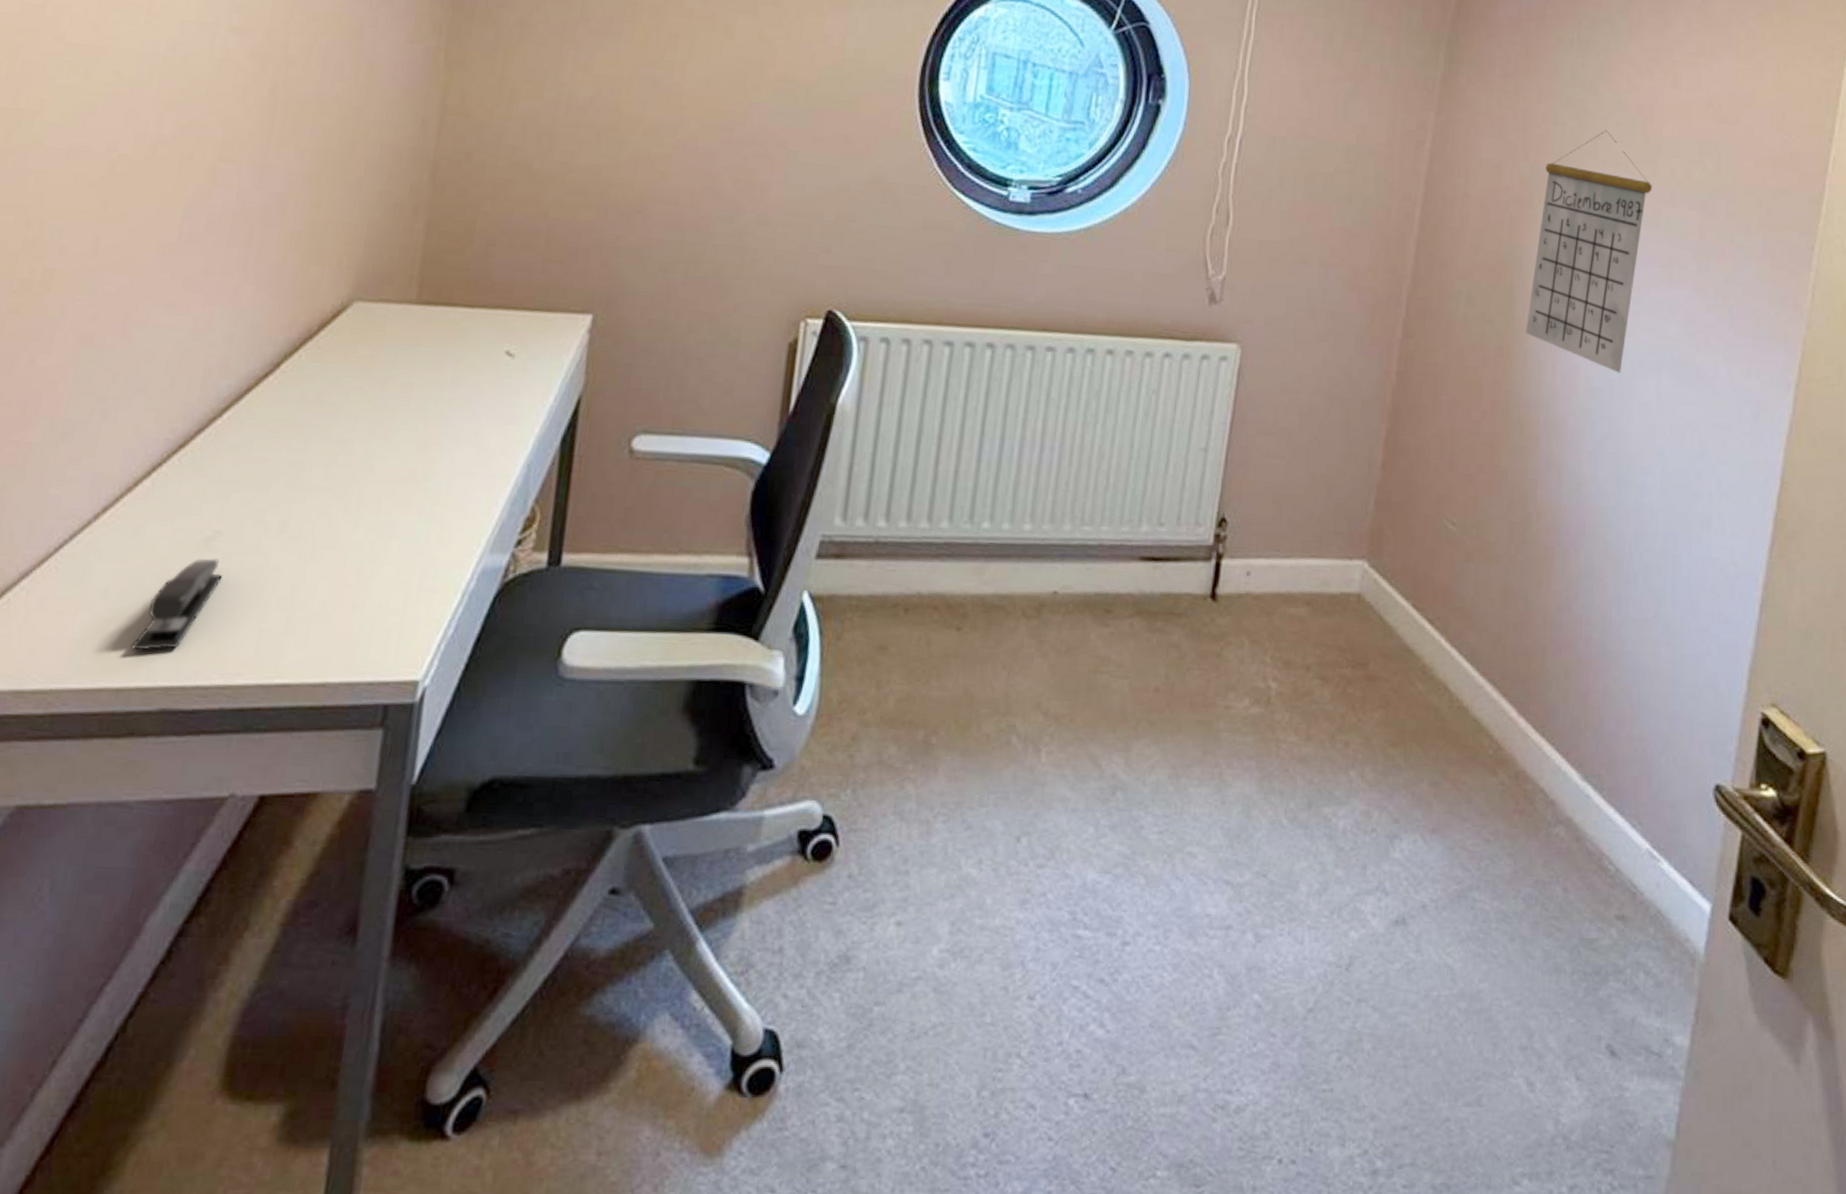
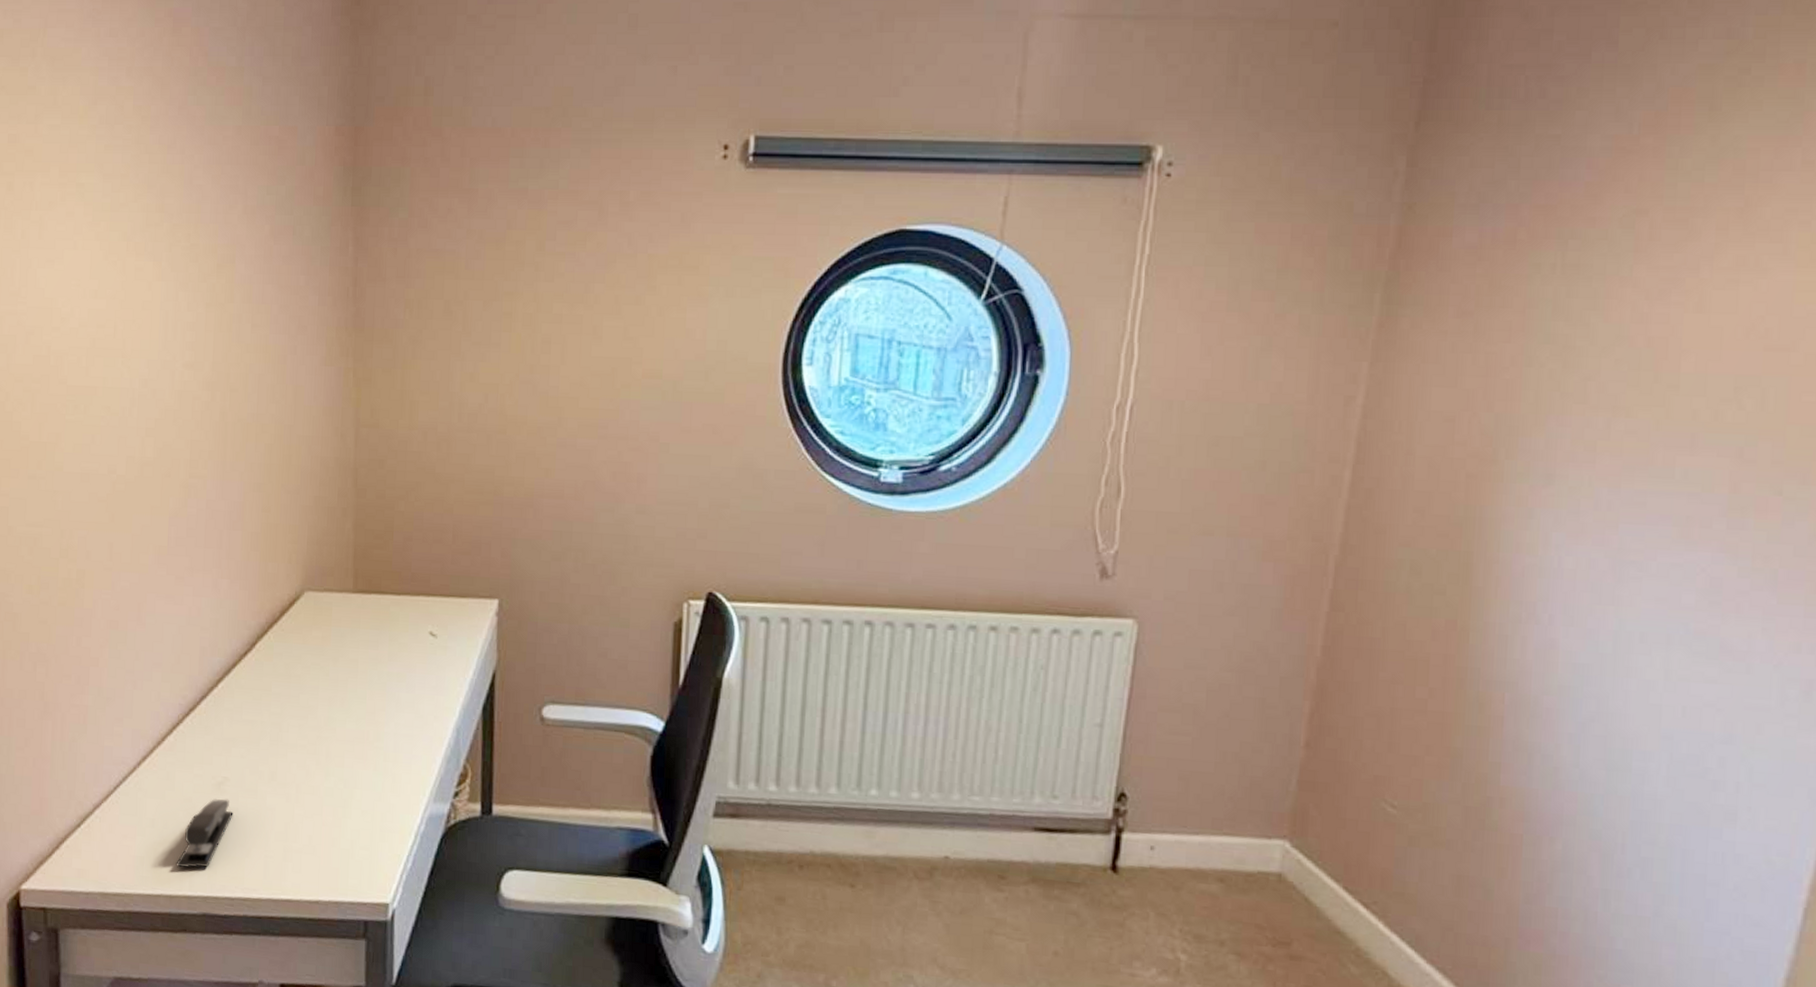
calendar: present [1525,129,1652,373] -> none [1486,368,1664,648]

